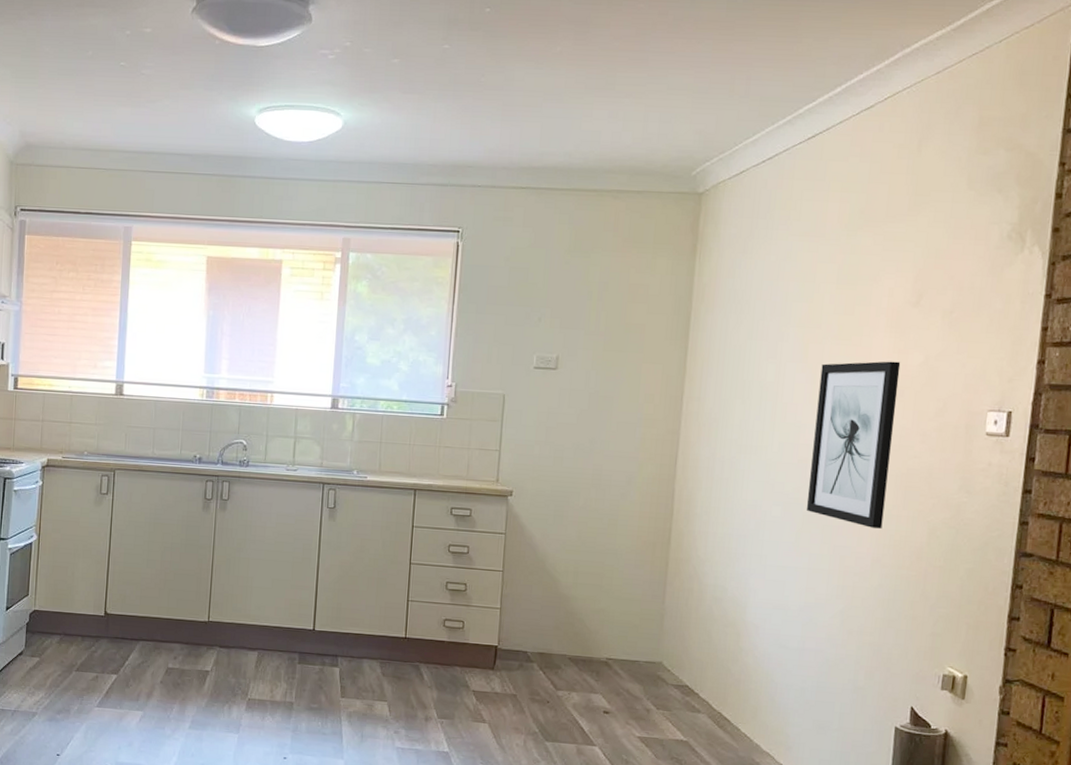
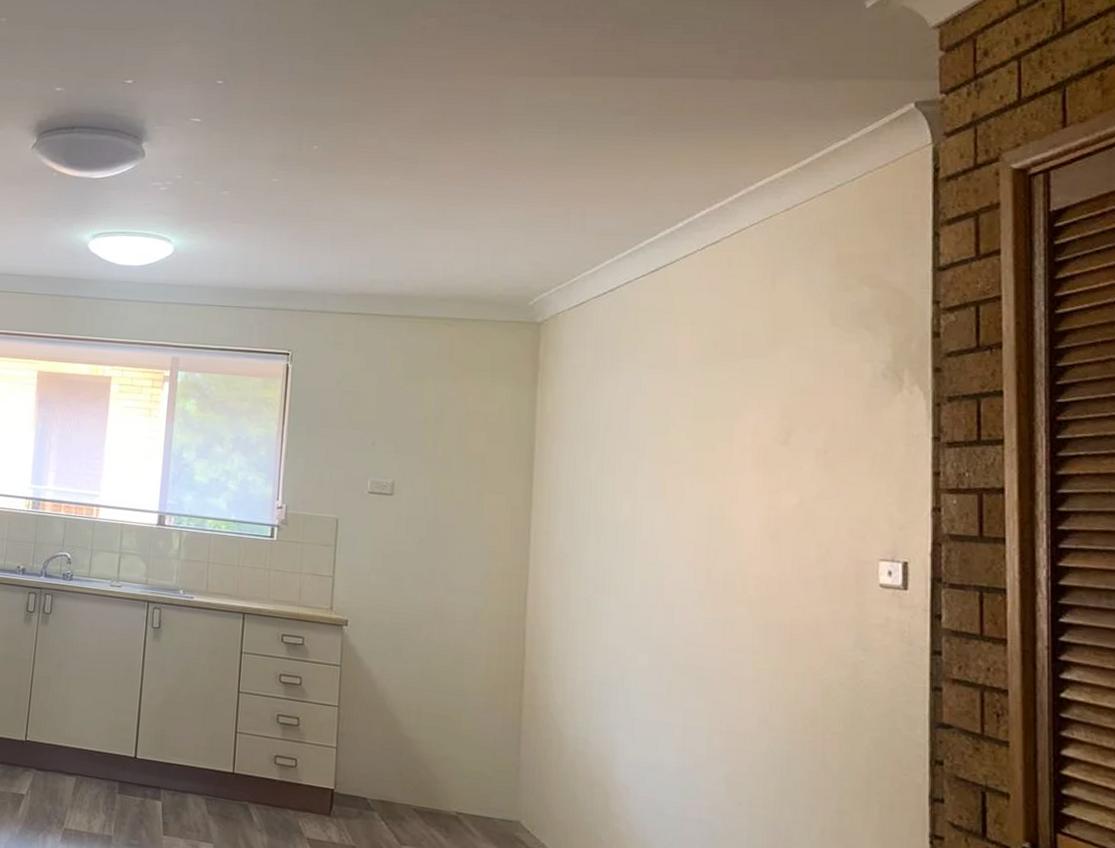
wall art: present [806,361,901,529] -> none [676,501,773,685]

